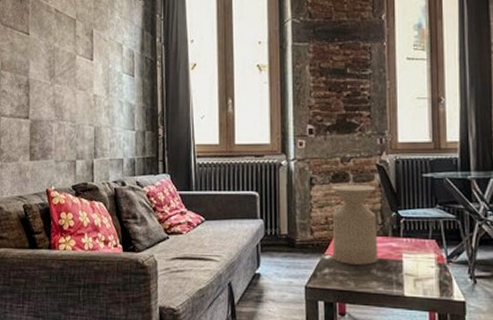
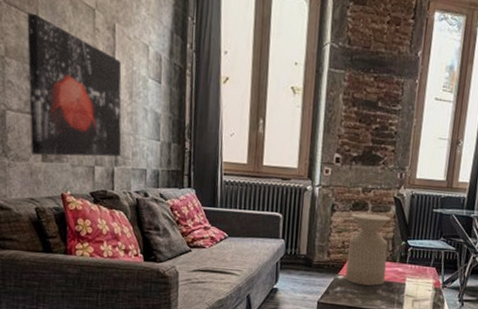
wall art: none [19,31,100,154] -> present [27,13,122,157]

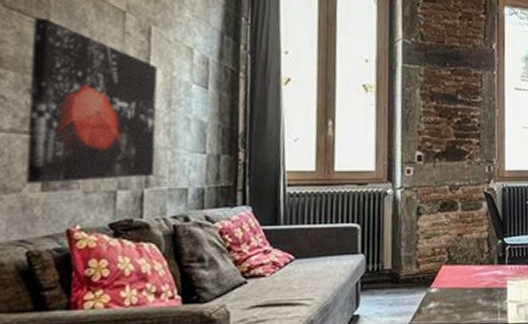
side table: present [345,213,391,286] -> none [438,214,484,296]

